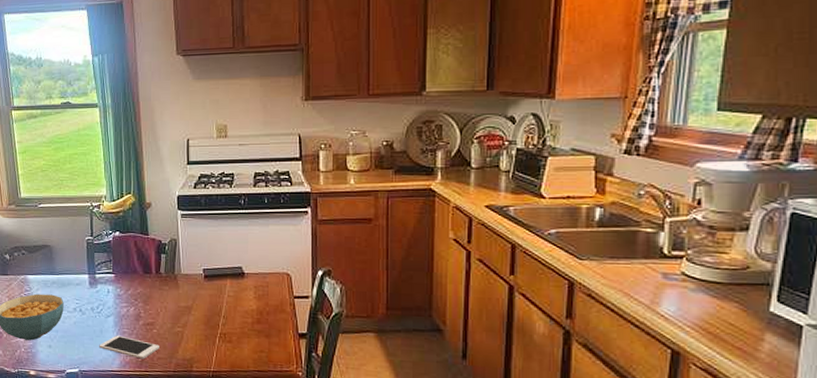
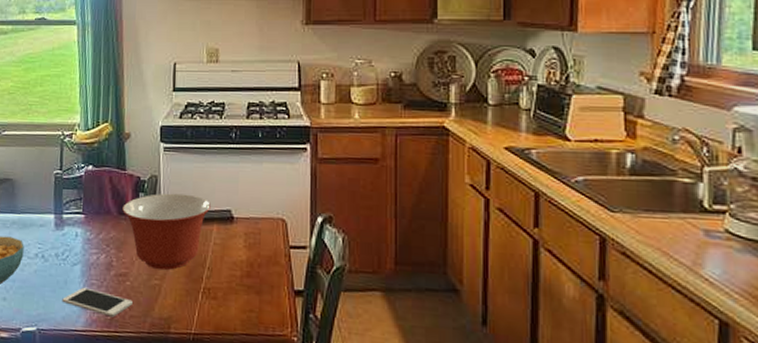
mixing bowl: none [147,254,224,320] -> present [122,193,211,270]

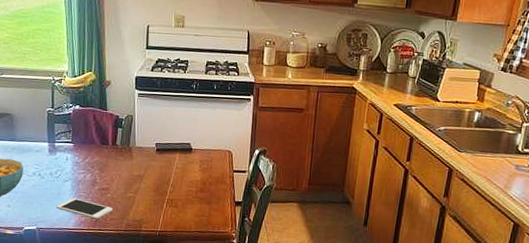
mixing bowl: present [122,193,211,270] -> none [104,129,175,186]

